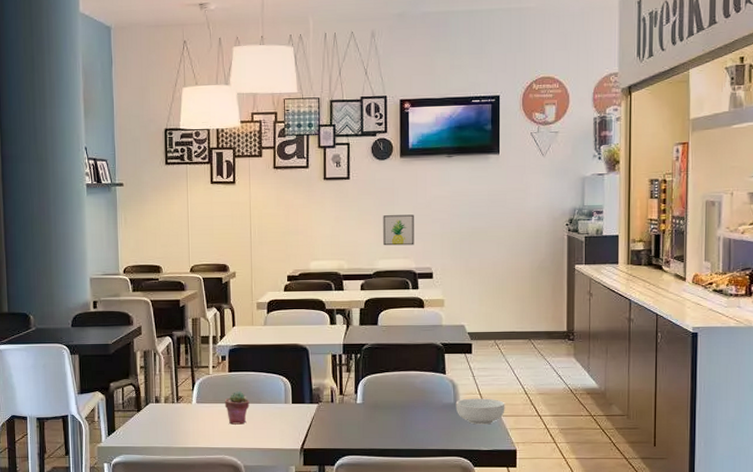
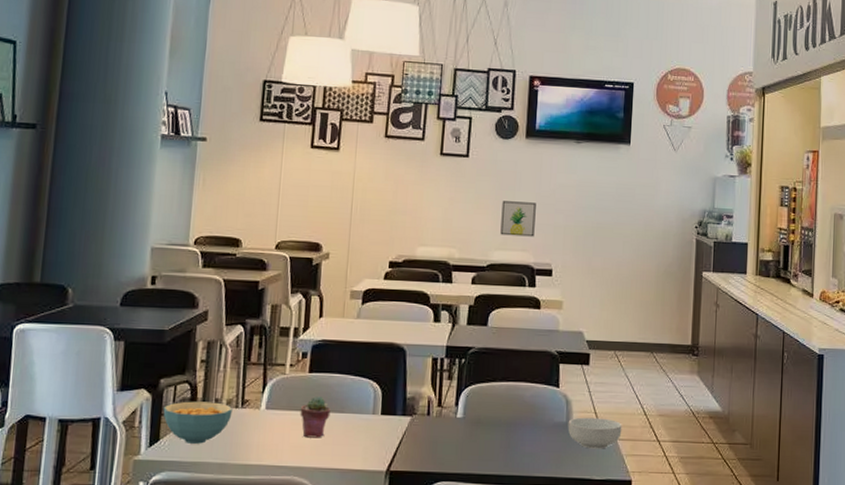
cereal bowl: none [115,399,170,432] -> present [163,401,233,444]

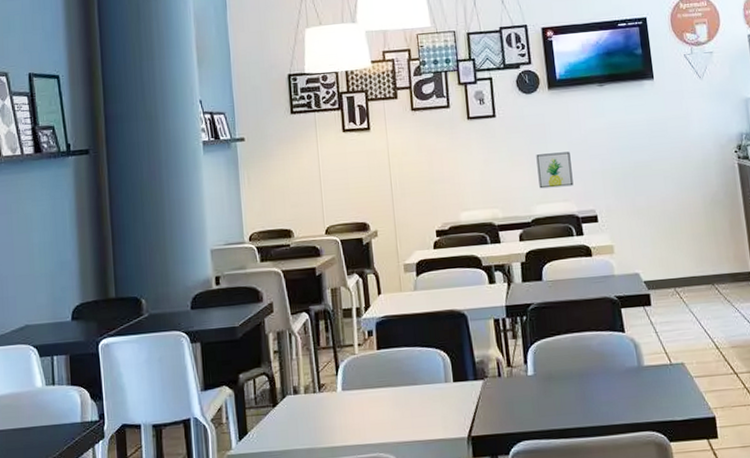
cereal bowl: present [163,401,233,444] -> none [246,389,311,433]
potted succulent: present [300,396,331,438] -> none [375,372,405,414]
cereal bowl: present [567,417,622,449] -> none [640,357,697,390]

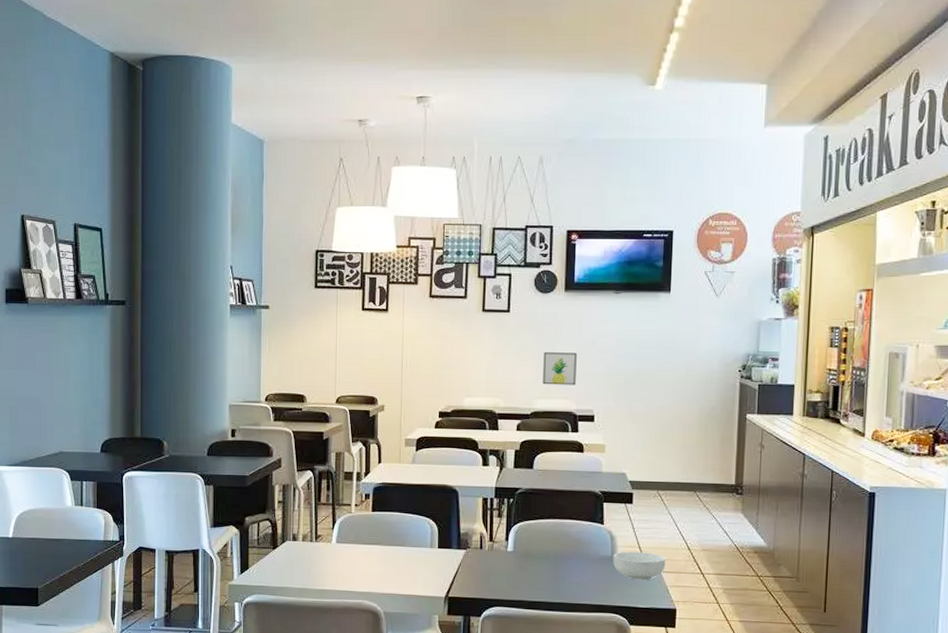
cereal bowl: none [640,357,697,390] -> present [613,551,666,581]

